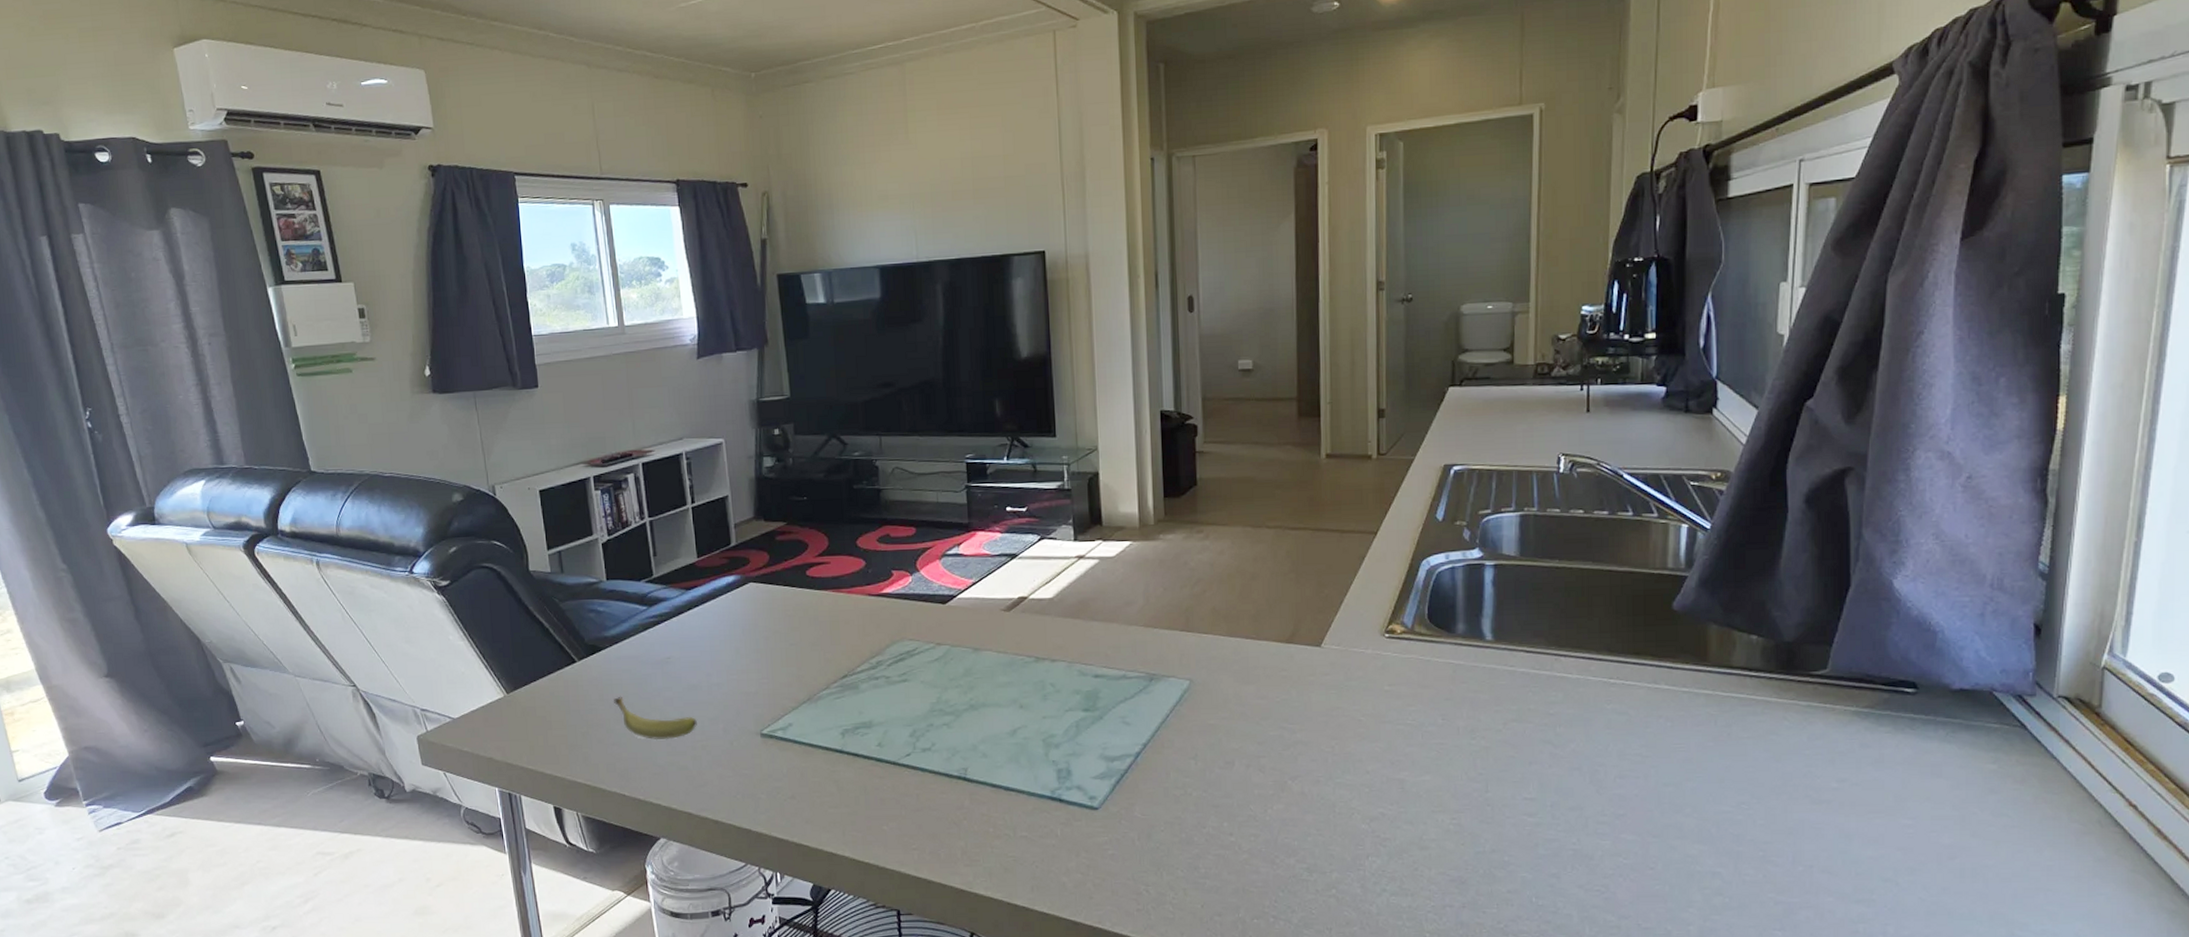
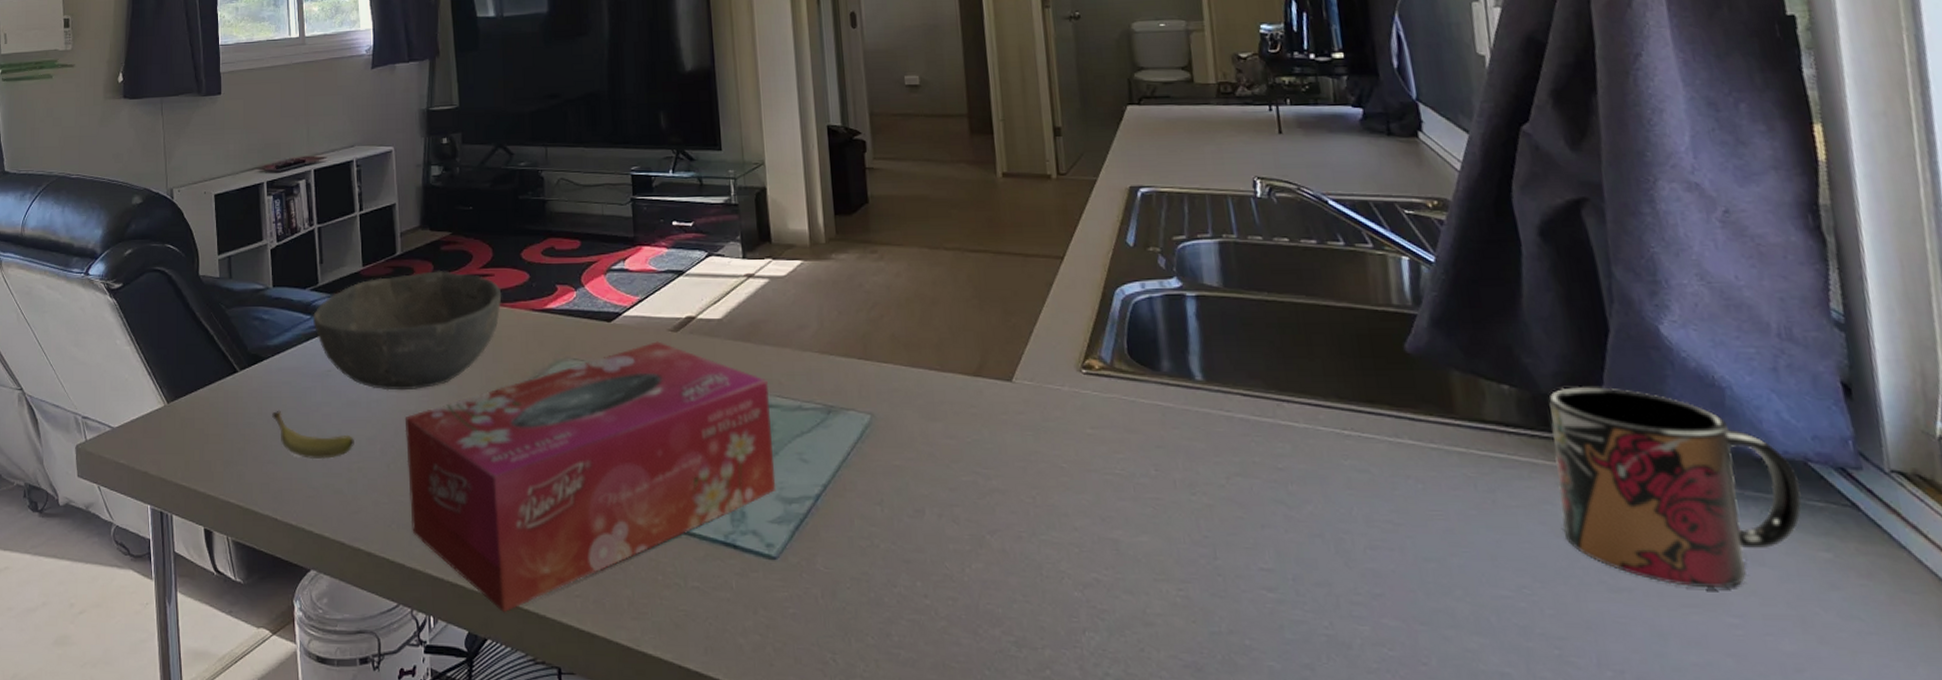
bowl: none [649,559,838,675] -> present [313,270,502,391]
tissue box: none [745,620,1100,867] -> present [404,341,776,613]
mug: none [1783,634,1983,797] -> present [1548,387,1802,588]

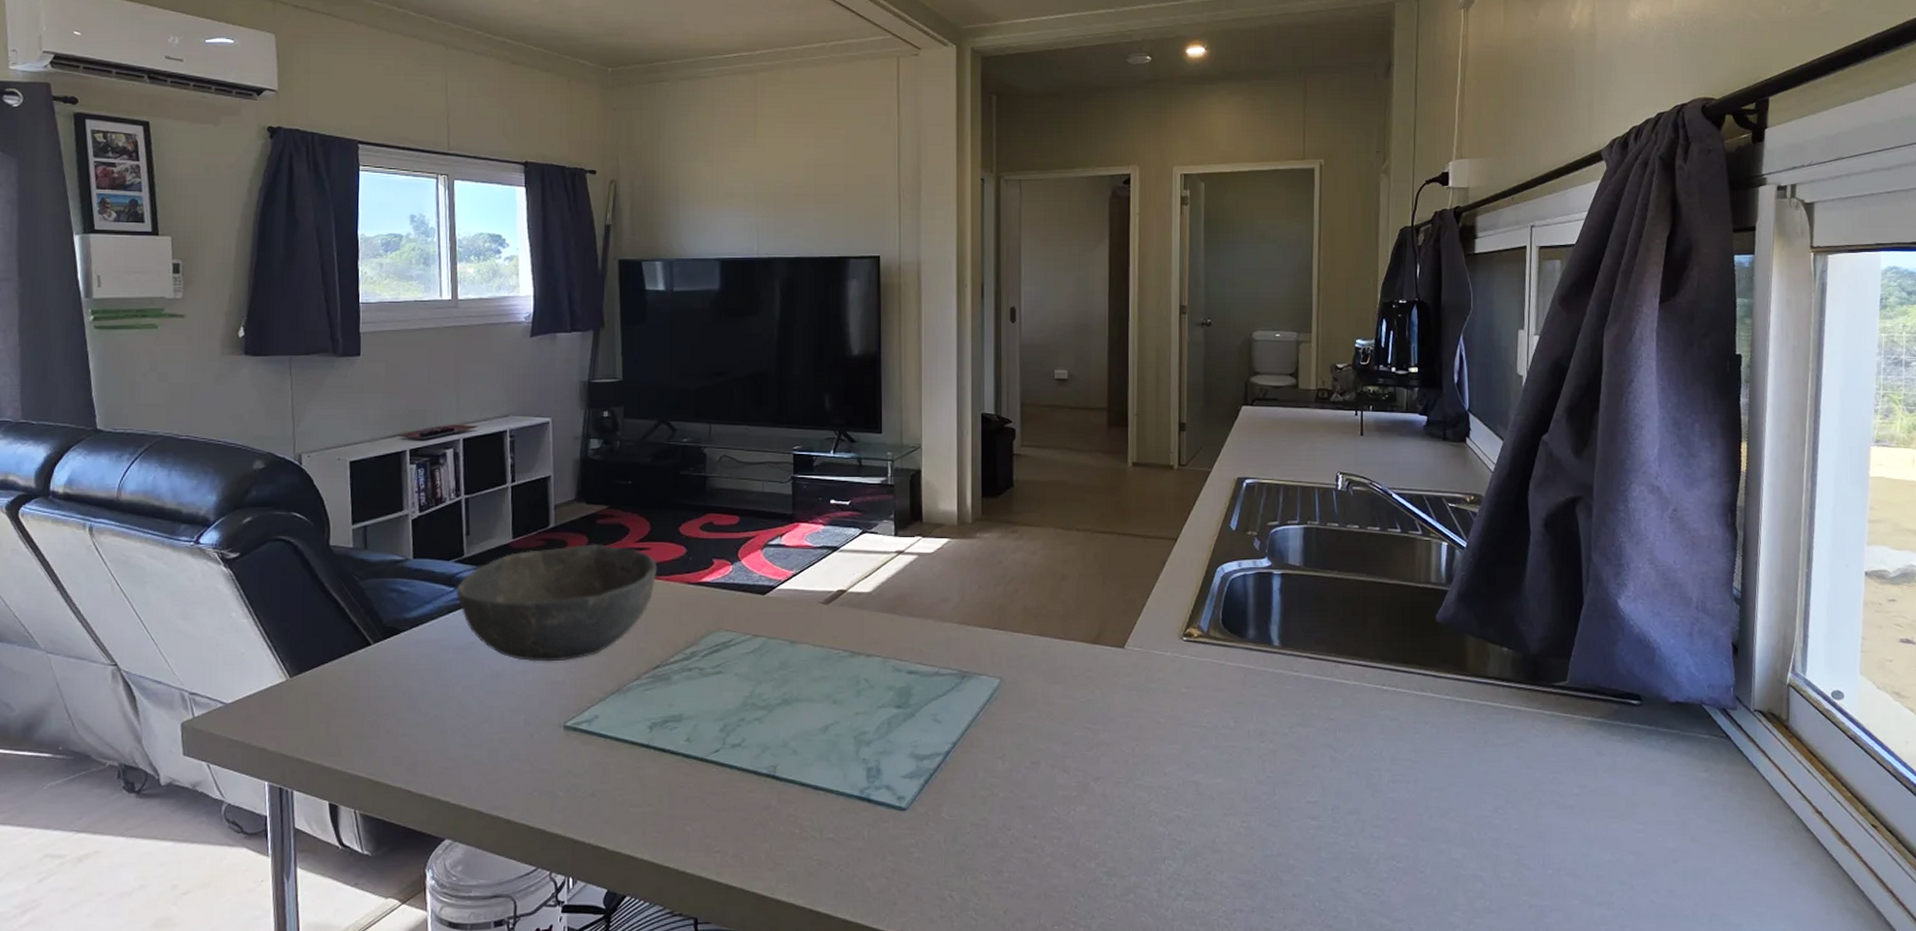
banana: present [272,410,354,460] -> none [408,682,497,732]
tissue box: present [404,341,776,613] -> none [551,613,911,871]
mug: present [1548,387,1802,588] -> none [1532,649,1695,802]

